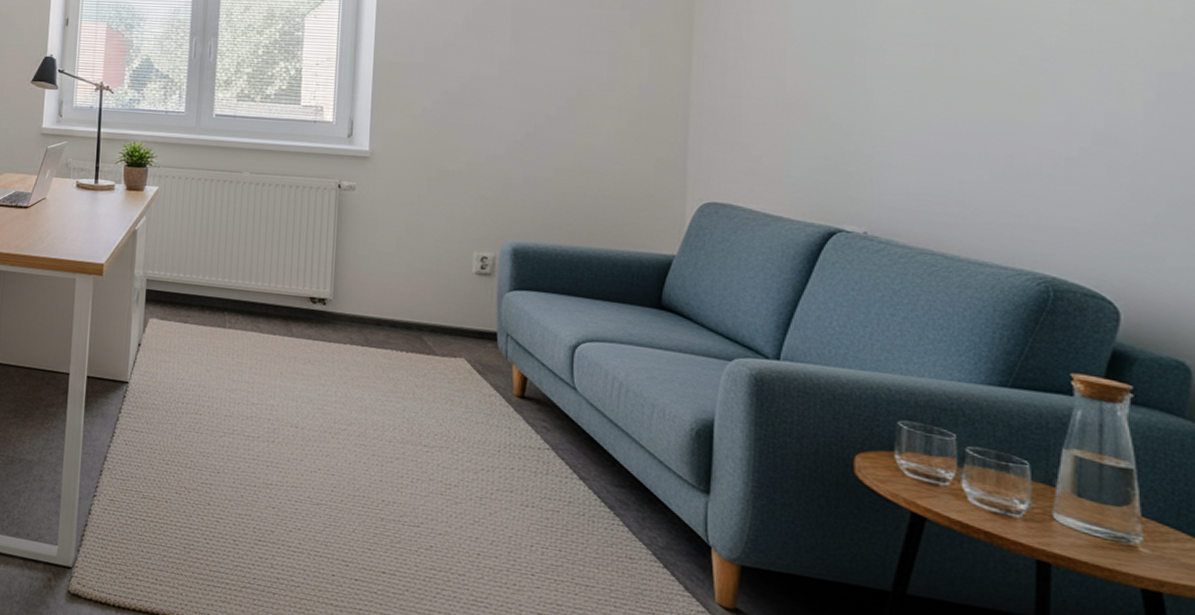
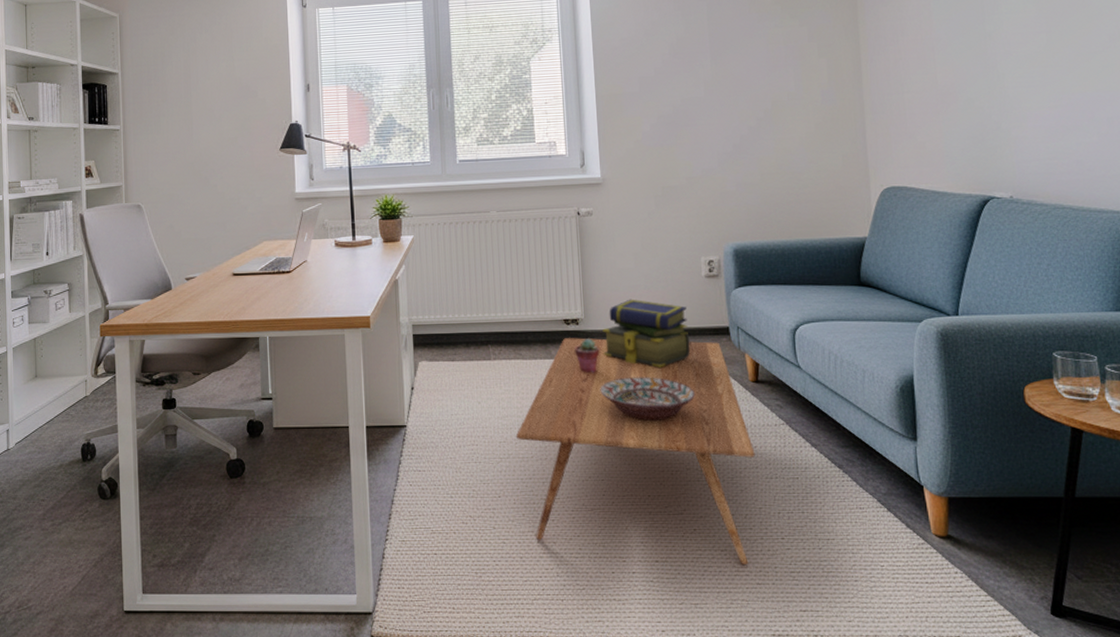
coffee table: none [243,317,511,595] -> present [515,338,755,564]
potted succulent: none [318,321,346,359] -> present [575,338,600,373]
decorative bowl: none [341,369,449,422] -> present [600,377,695,421]
stack of books: none [350,285,450,365] -> present [602,299,691,368]

